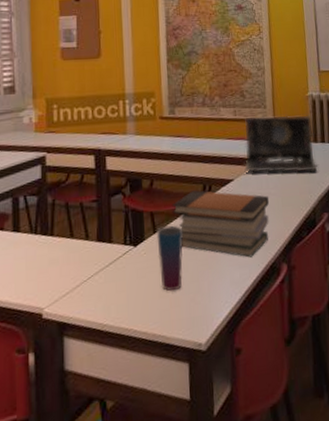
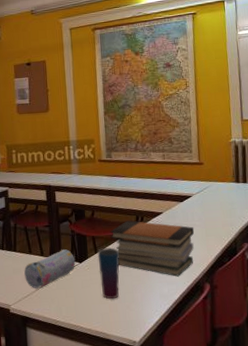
pencil case: none [63,230,130,283] -> present [24,249,76,288]
laptop computer: present [244,115,317,173] -> none [172,158,239,208]

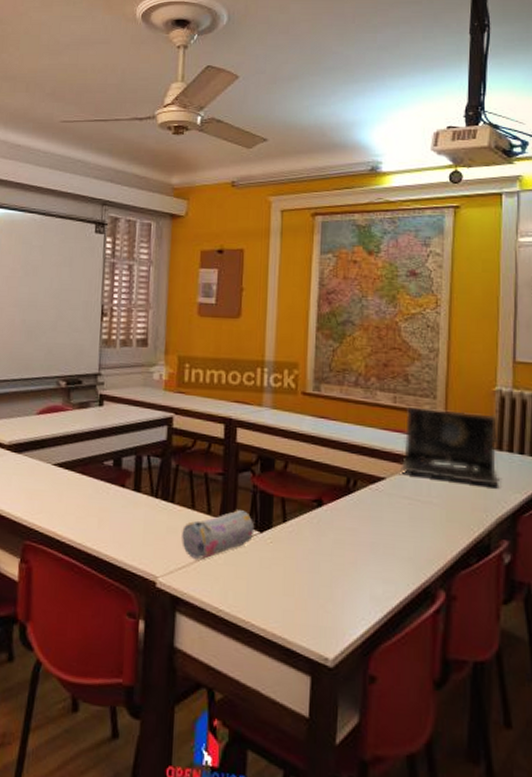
cup: present [97,247,120,300] -> none [286,516,317,592]
book stack: present [110,220,195,277] -> none [307,482,430,574]
laptop computer: none [172,158,239,208] -> present [400,406,500,487]

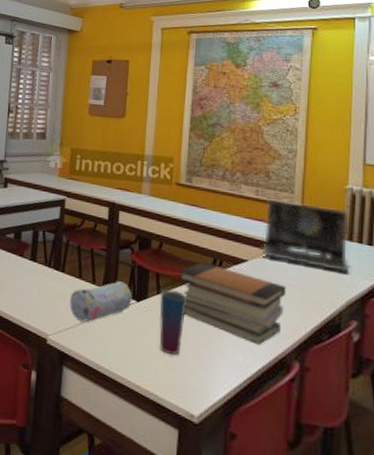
cup: none [286,516,317,592] -> present [159,289,186,356]
book stack: none [307,482,430,574] -> present [178,262,287,345]

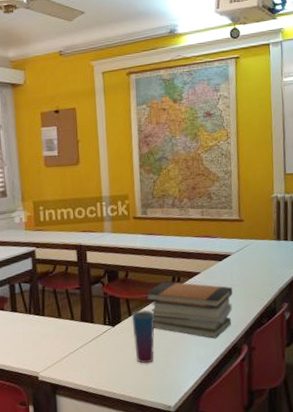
pencil case: present [70,281,133,322] -> none [53,313,109,354]
laptop computer: present [261,199,350,273] -> none [210,215,280,267]

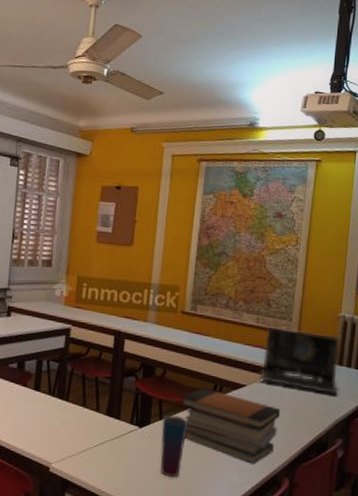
laptop computer: none [210,215,280,267] -> present [259,326,340,395]

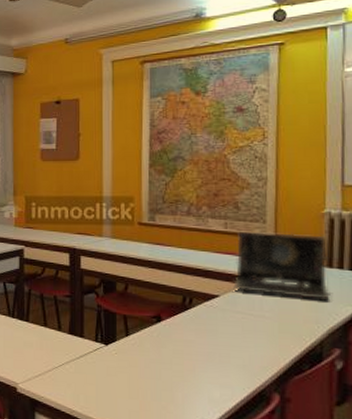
cup: present [159,415,187,478] -> none [129,331,157,395]
book stack: present [180,388,281,465] -> none [146,301,263,379]

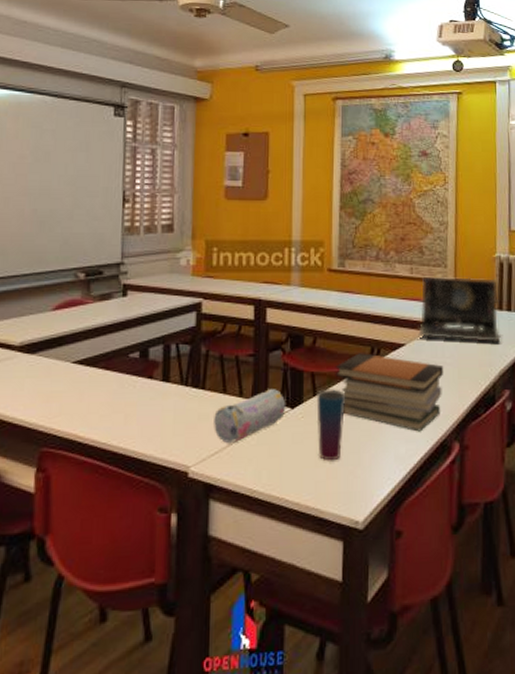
pencil case: none [37,326,101,368] -> present [214,389,286,443]
cup: none [129,331,157,395] -> present [316,389,345,461]
book stack: none [146,301,263,379] -> present [335,353,444,432]

